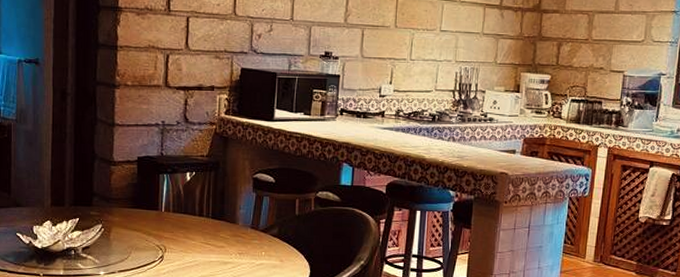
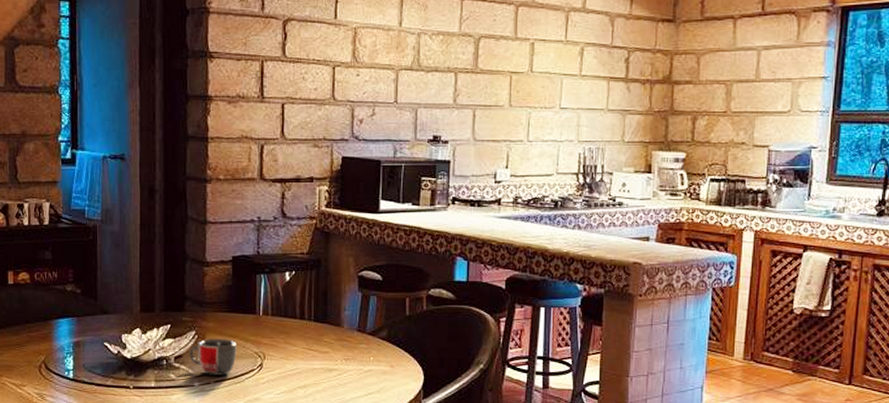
mug: none [96,231,140,266] -> present [189,338,237,376]

